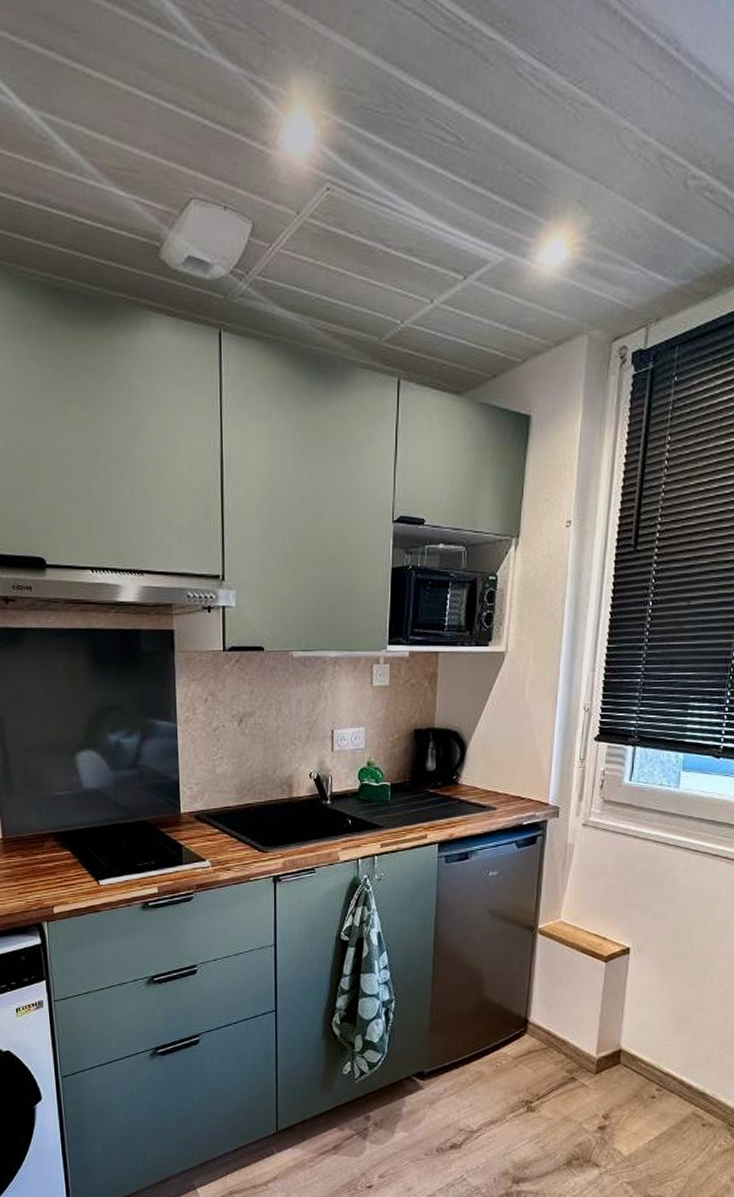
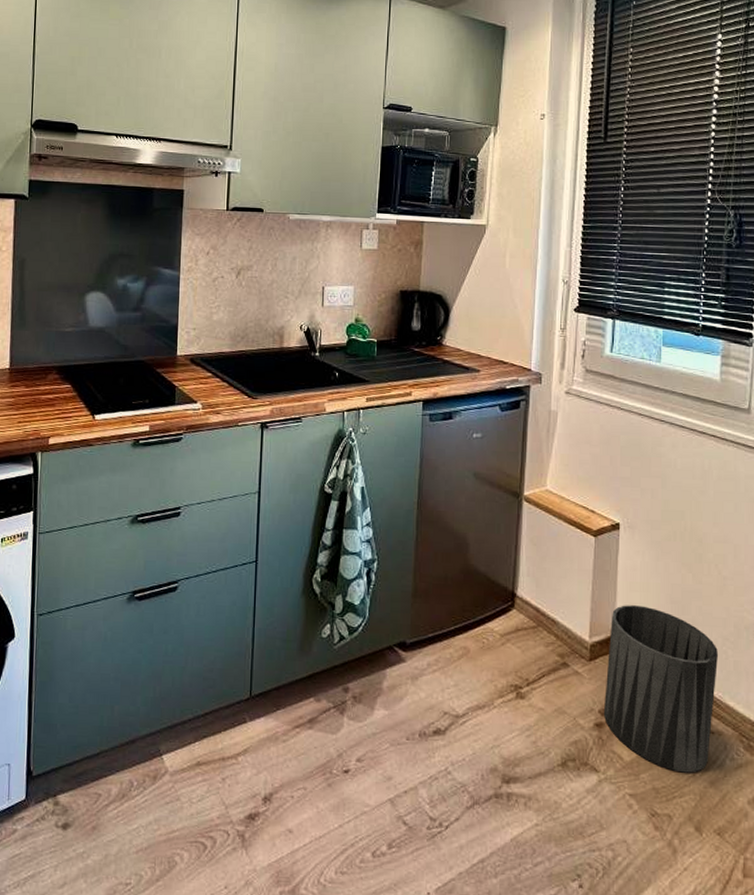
trash can: none [606,1021,714,1161] -> present [603,605,718,773]

